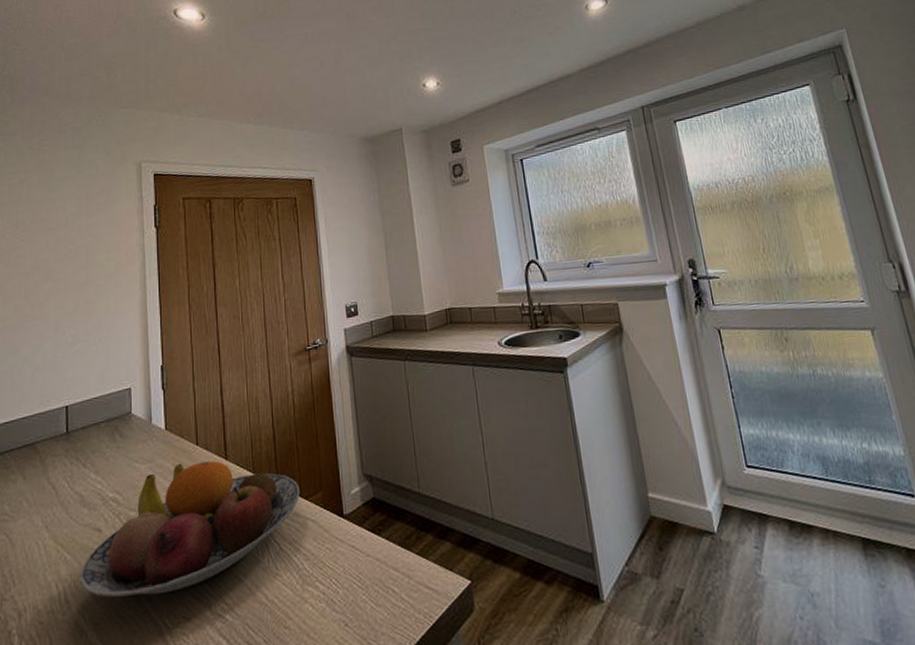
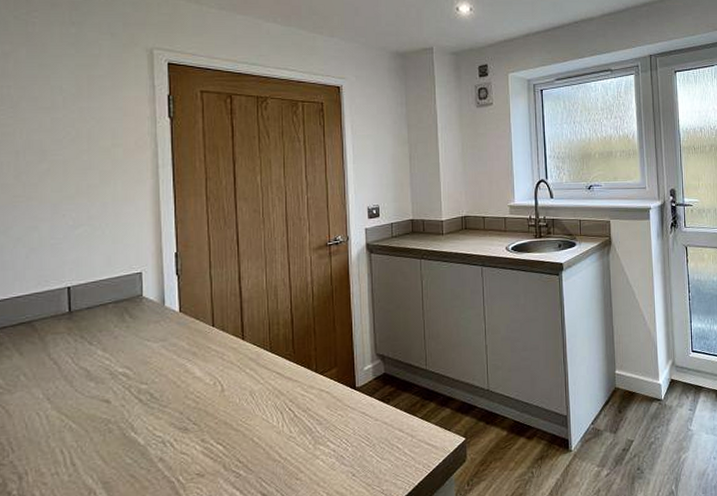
fruit bowl: present [79,461,300,598] -> none [86,341,316,460]

